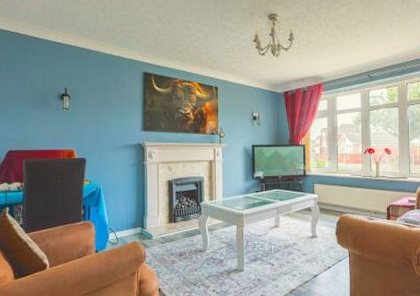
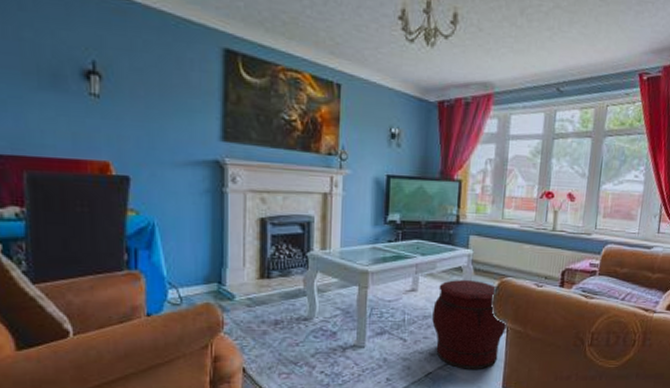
ottoman: none [292,217,349,287] -> present [432,280,508,370]

